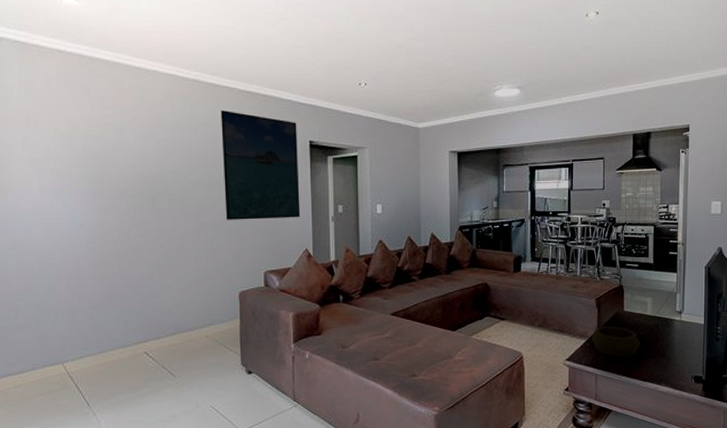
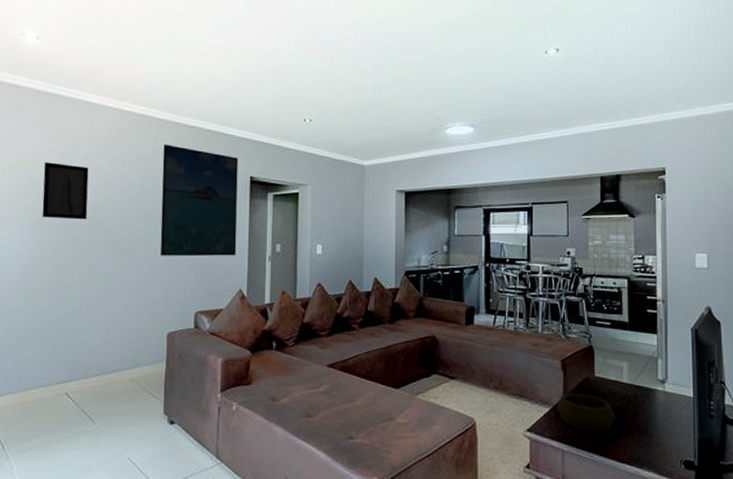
wall art: none [98,130,149,188] -> present [42,162,89,220]

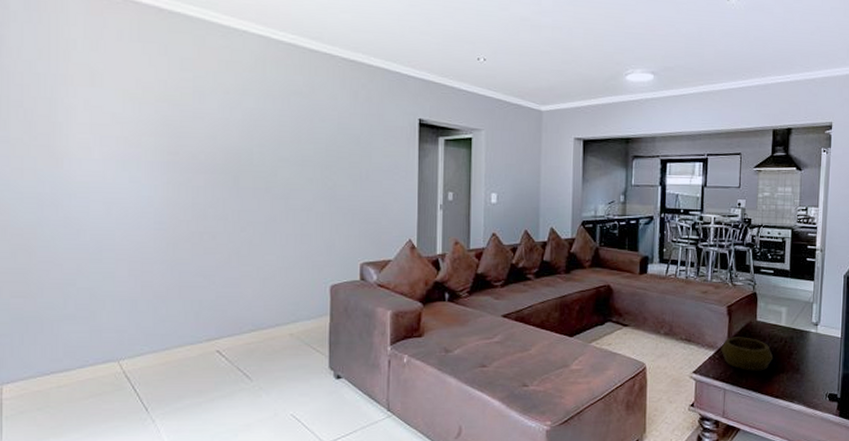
wall art: present [42,162,89,220] -> none [175,95,232,162]
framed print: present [160,145,239,257] -> none [318,80,406,205]

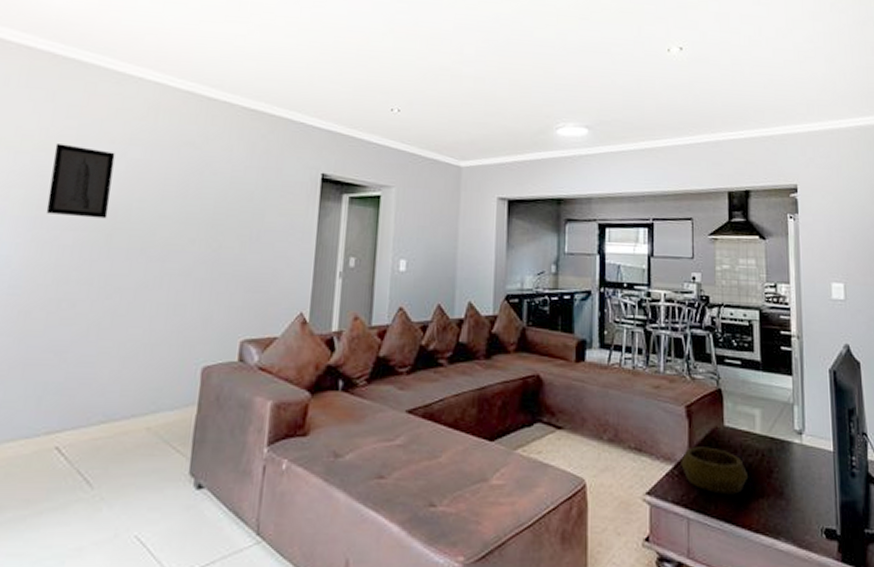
wall art: none [175,95,232,162] -> present [46,144,115,219]

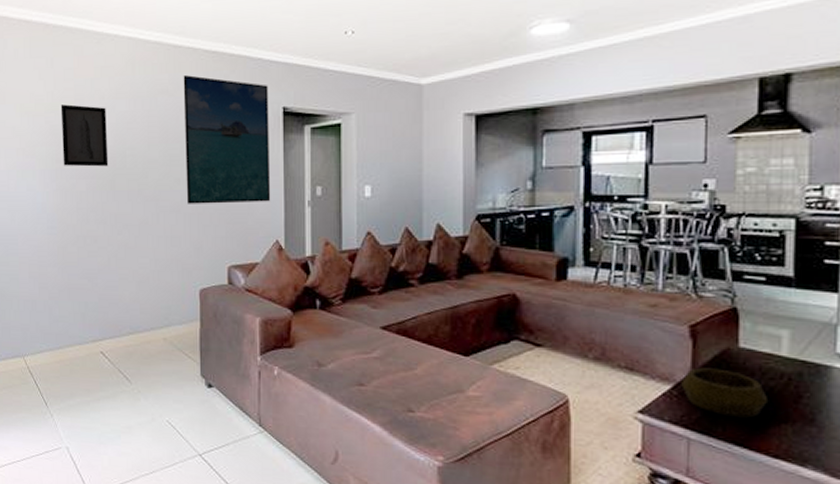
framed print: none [201,130,309,271] -> present [183,75,271,204]

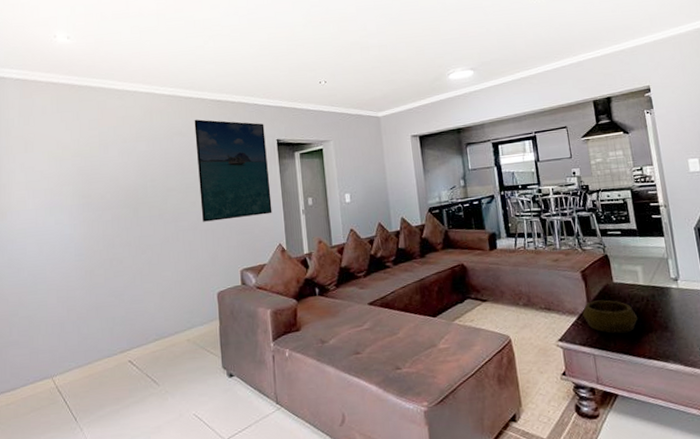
wall art: present [60,104,109,167] -> none [86,148,132,200]

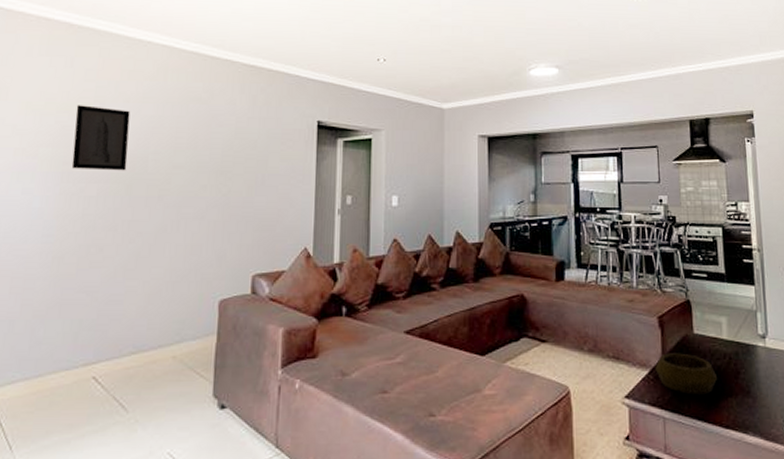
wall art: none [86,148,132,200] -> present [71,105,130,171]
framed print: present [194,119,272,222] -> none [212,86,305,211]

